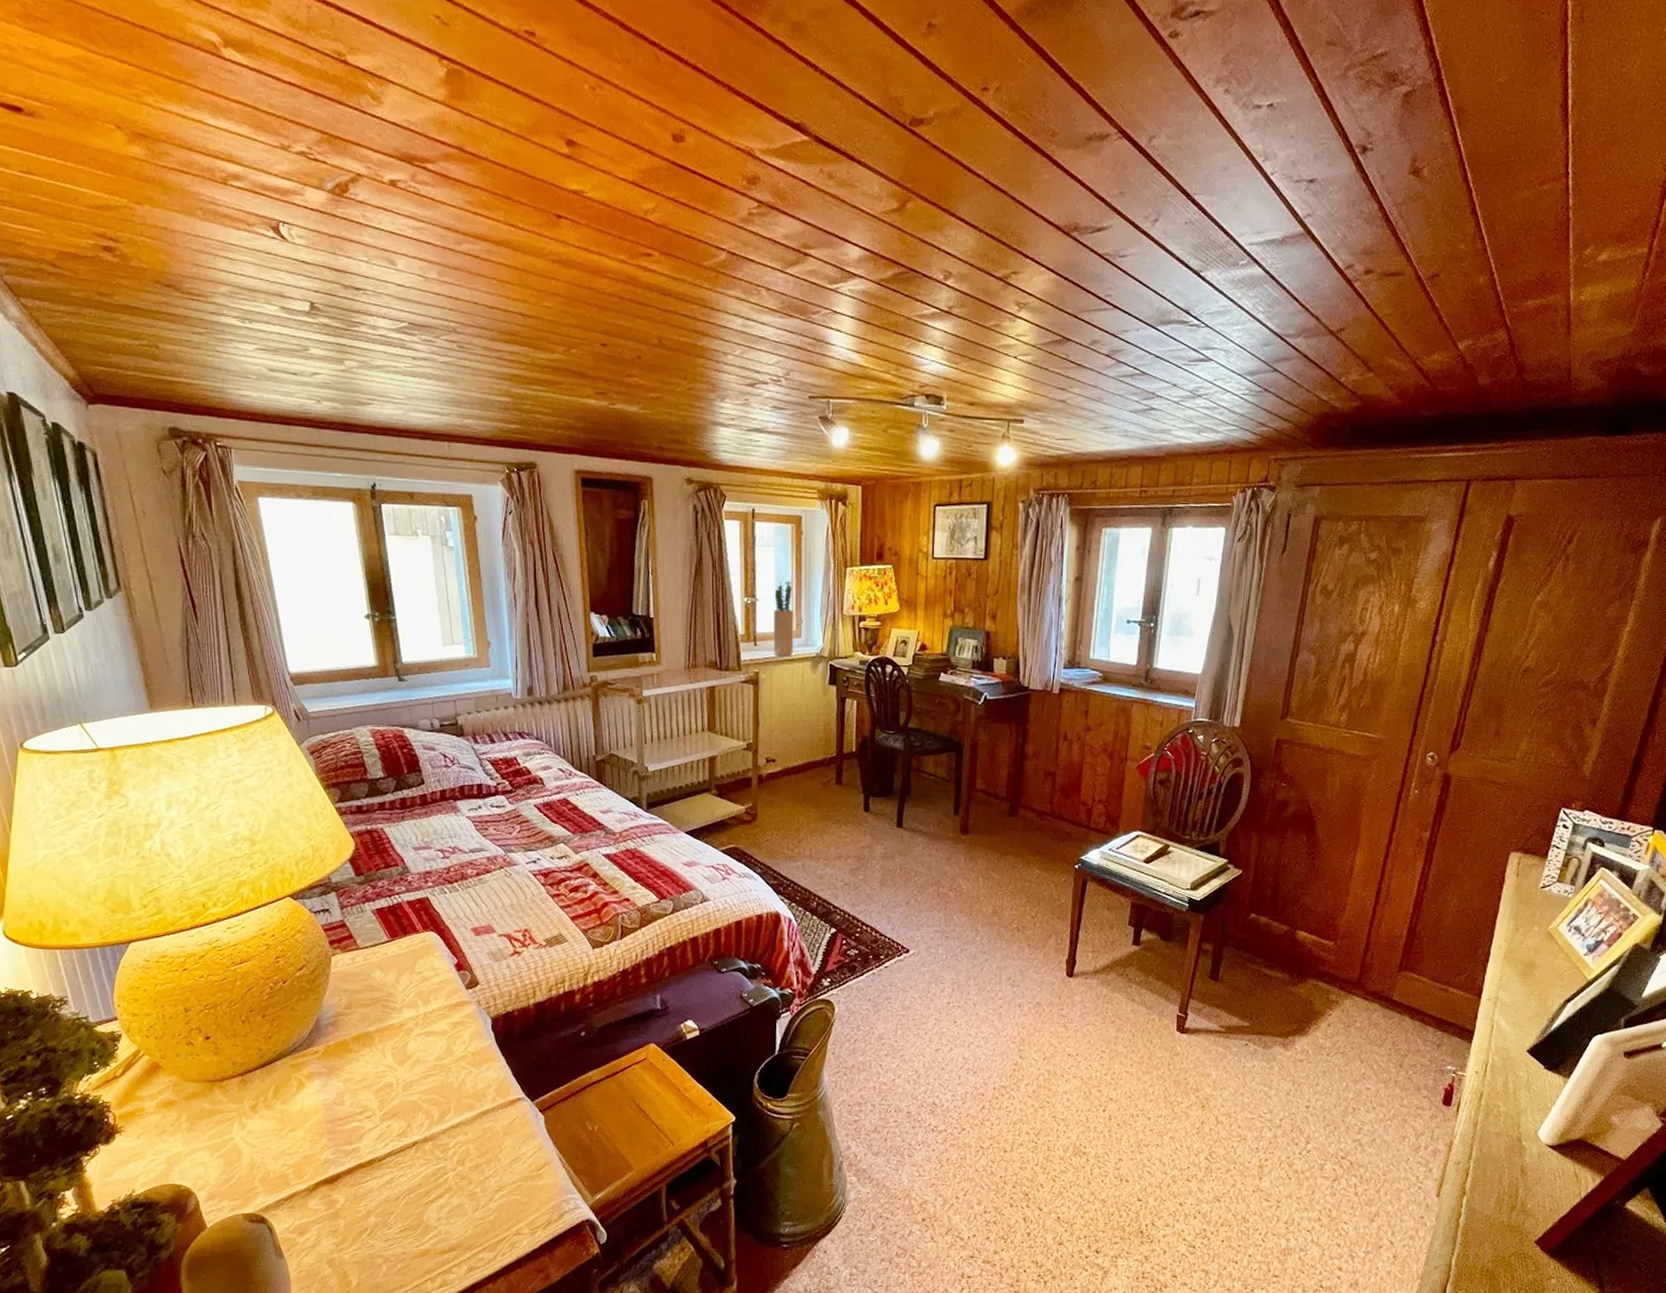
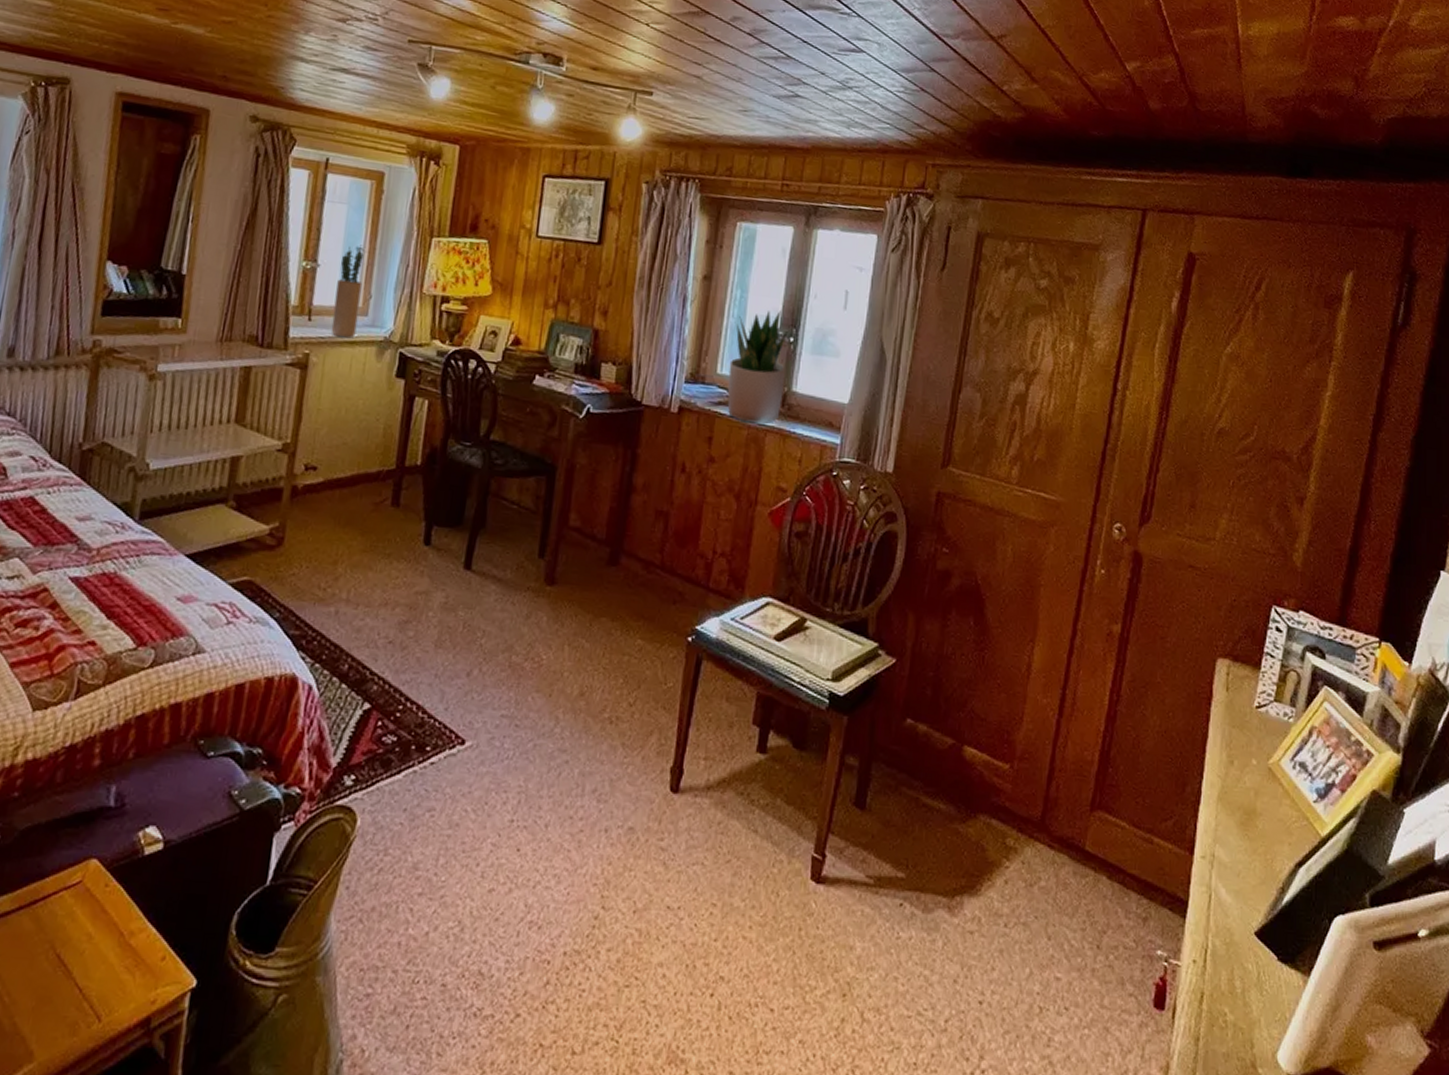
planter: none [1099,602,1149,697] -> present [727,311,788,424]

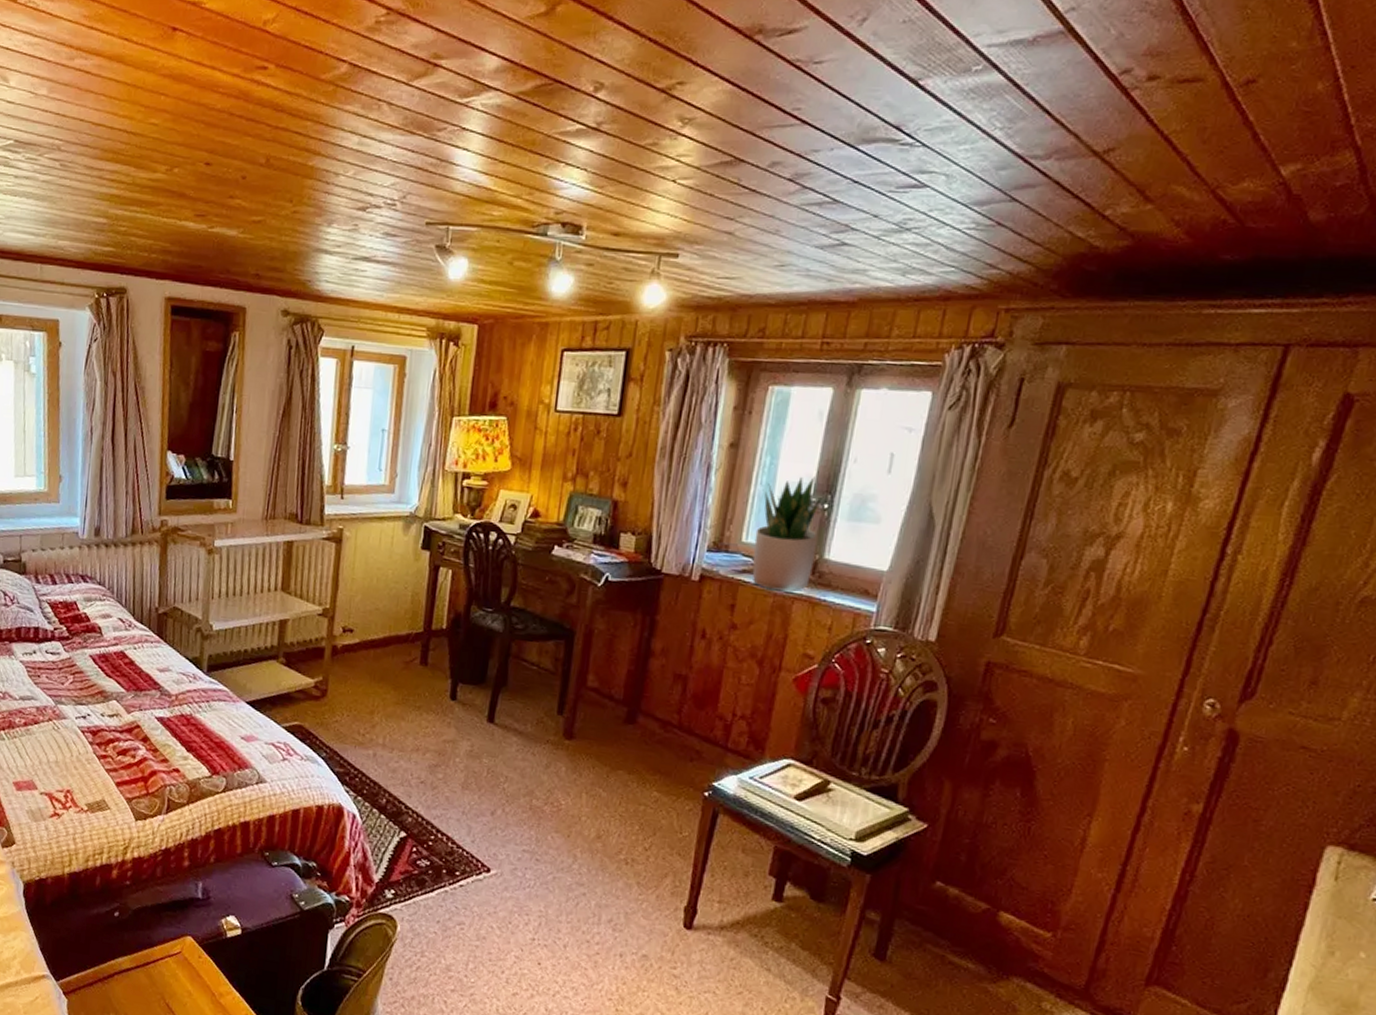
vase: present [331,245,364,338] -> none [361,427,389,514]

